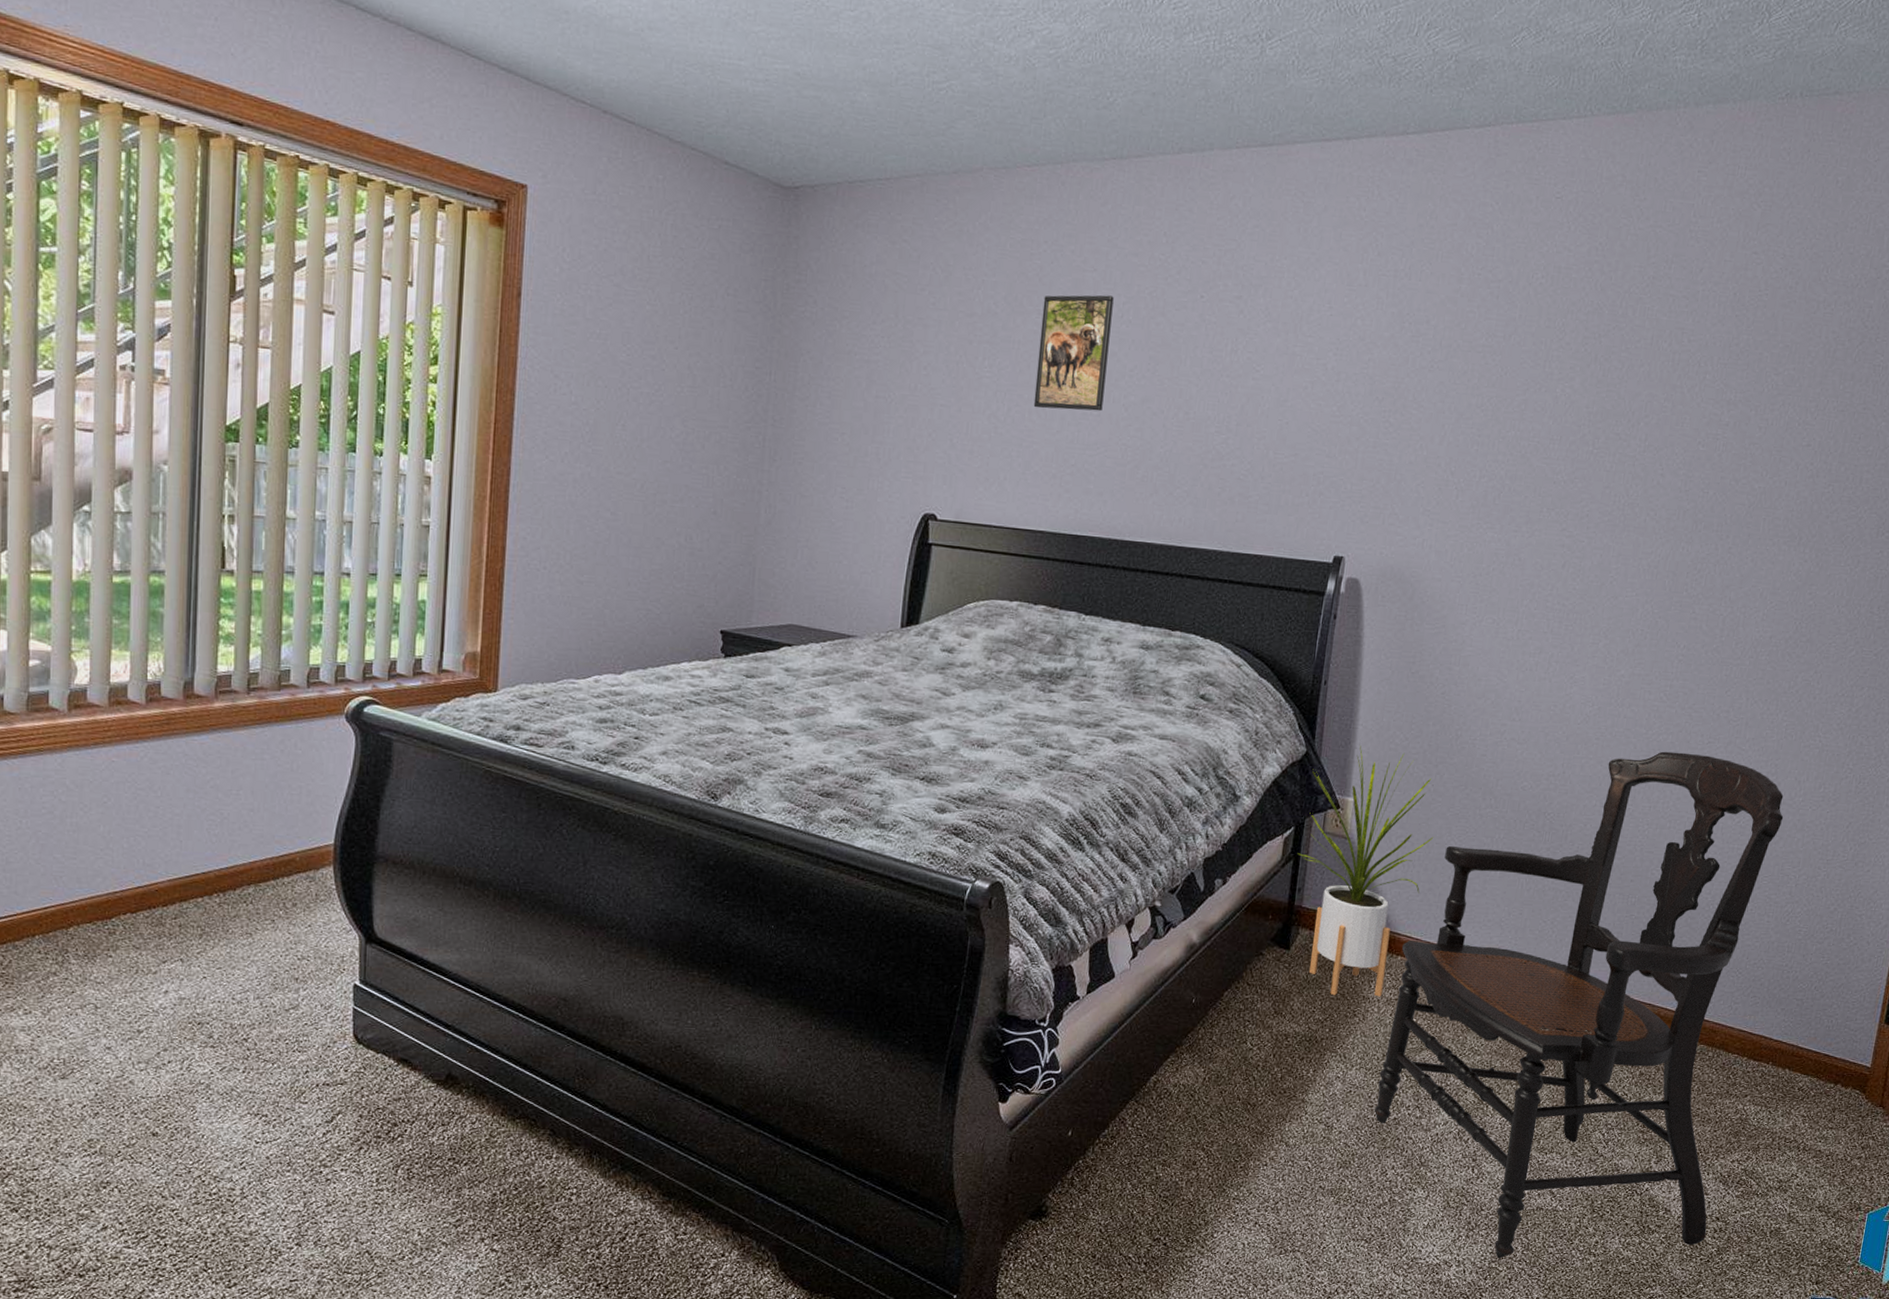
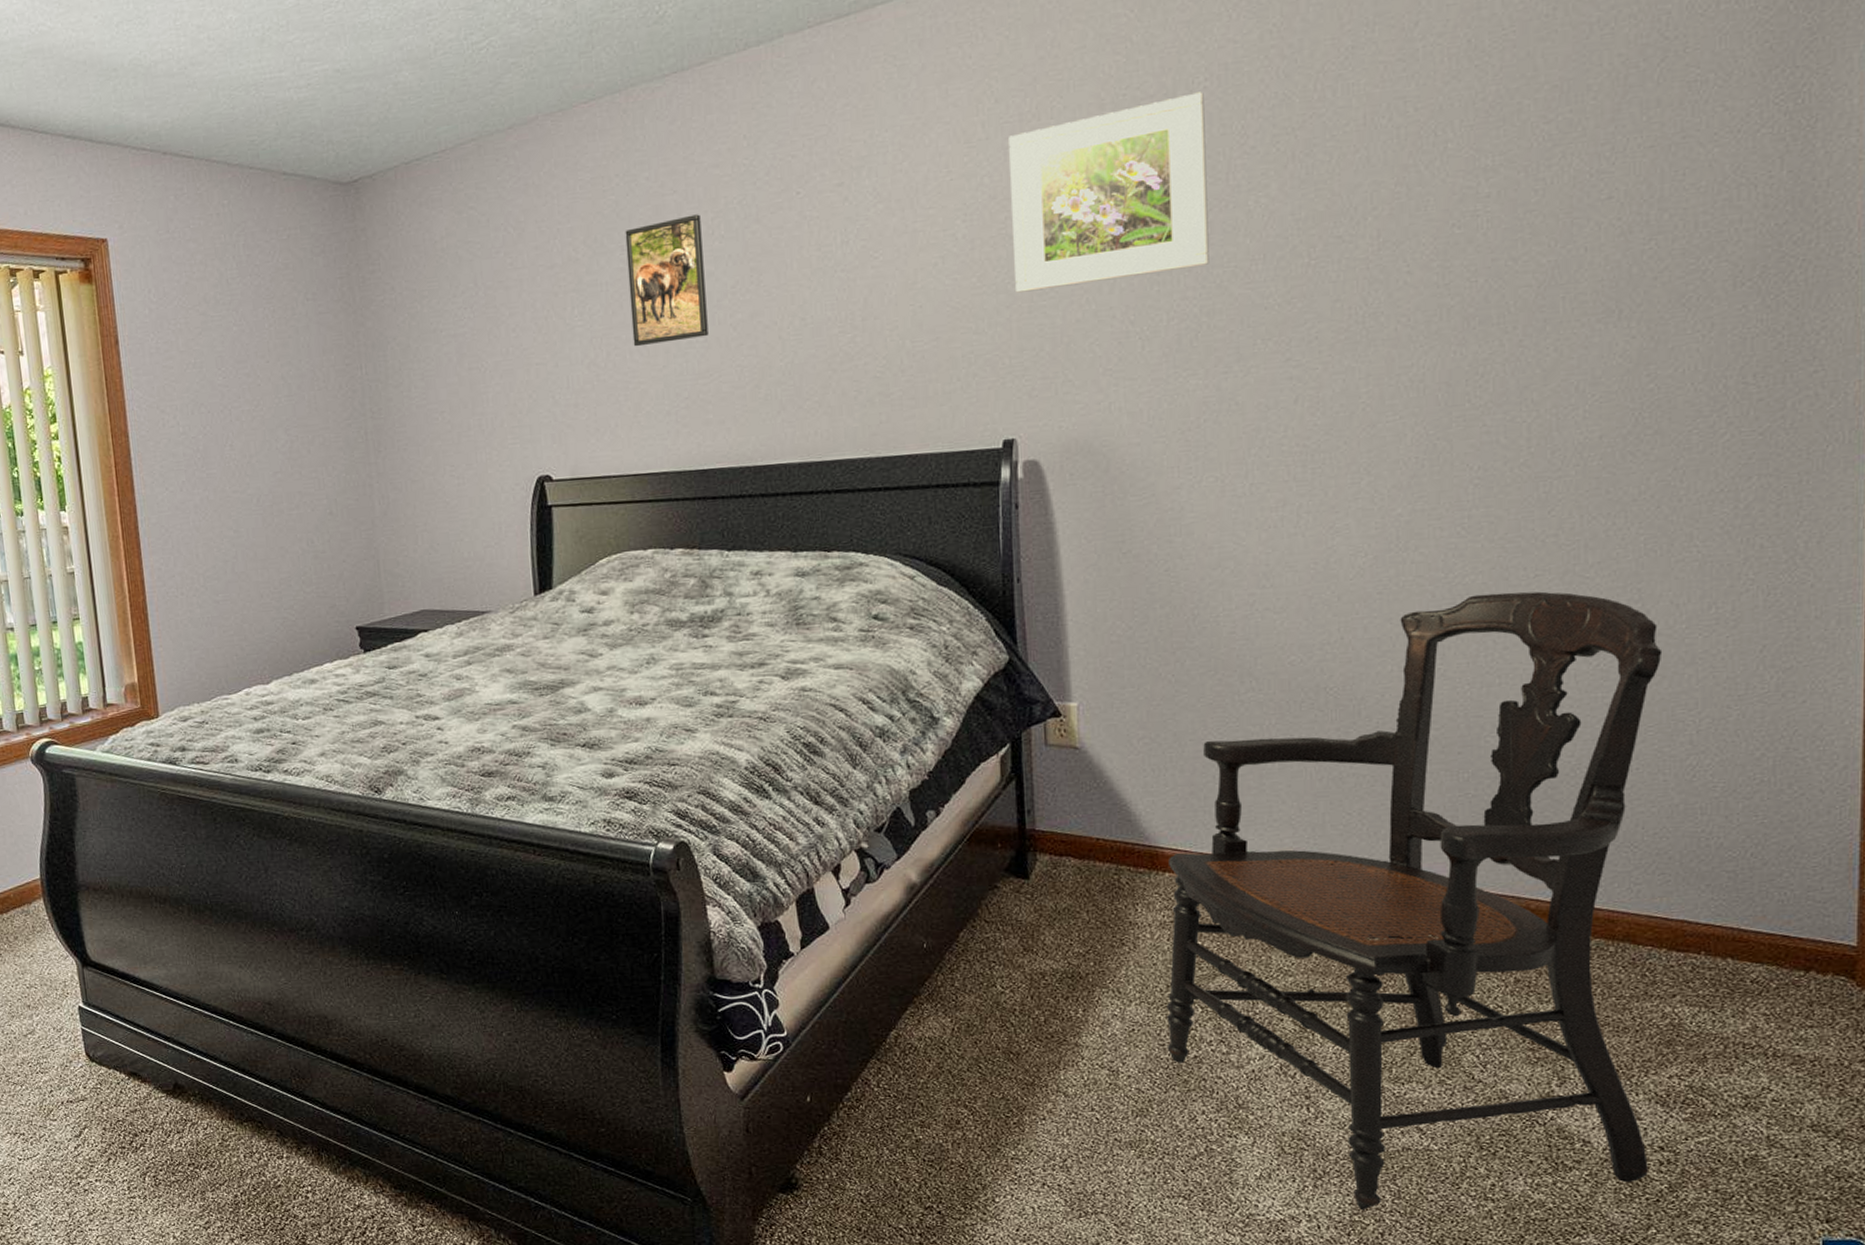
house plant: present [1297,746,1434,997] -> none [1019,643,1186,925]
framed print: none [1366,286,1539,437] -> present [1009,92,1209,293]

